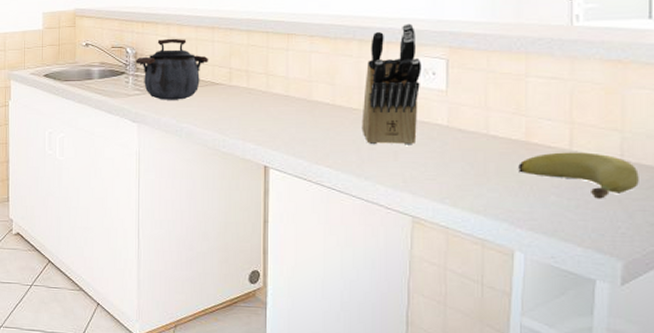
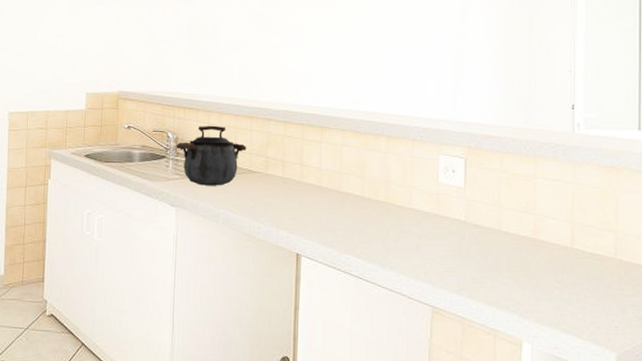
knife block: present [361,23,421,145] -> none [387,123,443,238]
banana: present [518,152,639,199] -> none [527,249,630,294]

